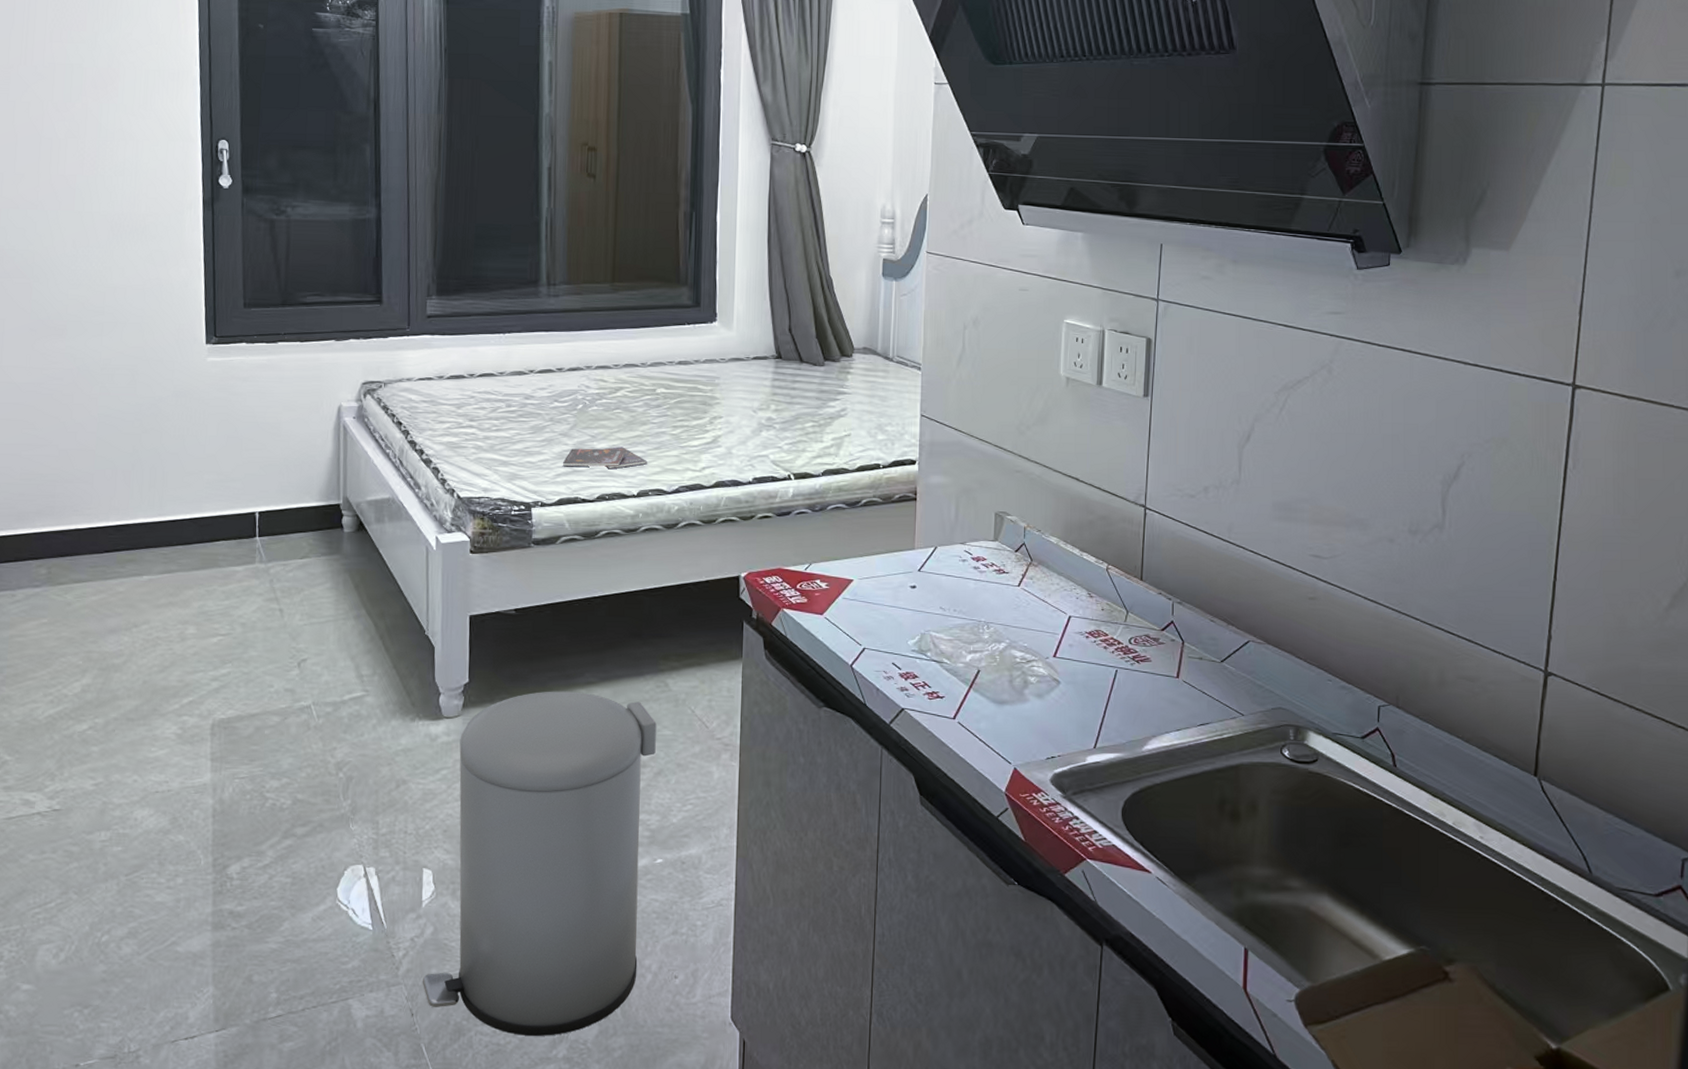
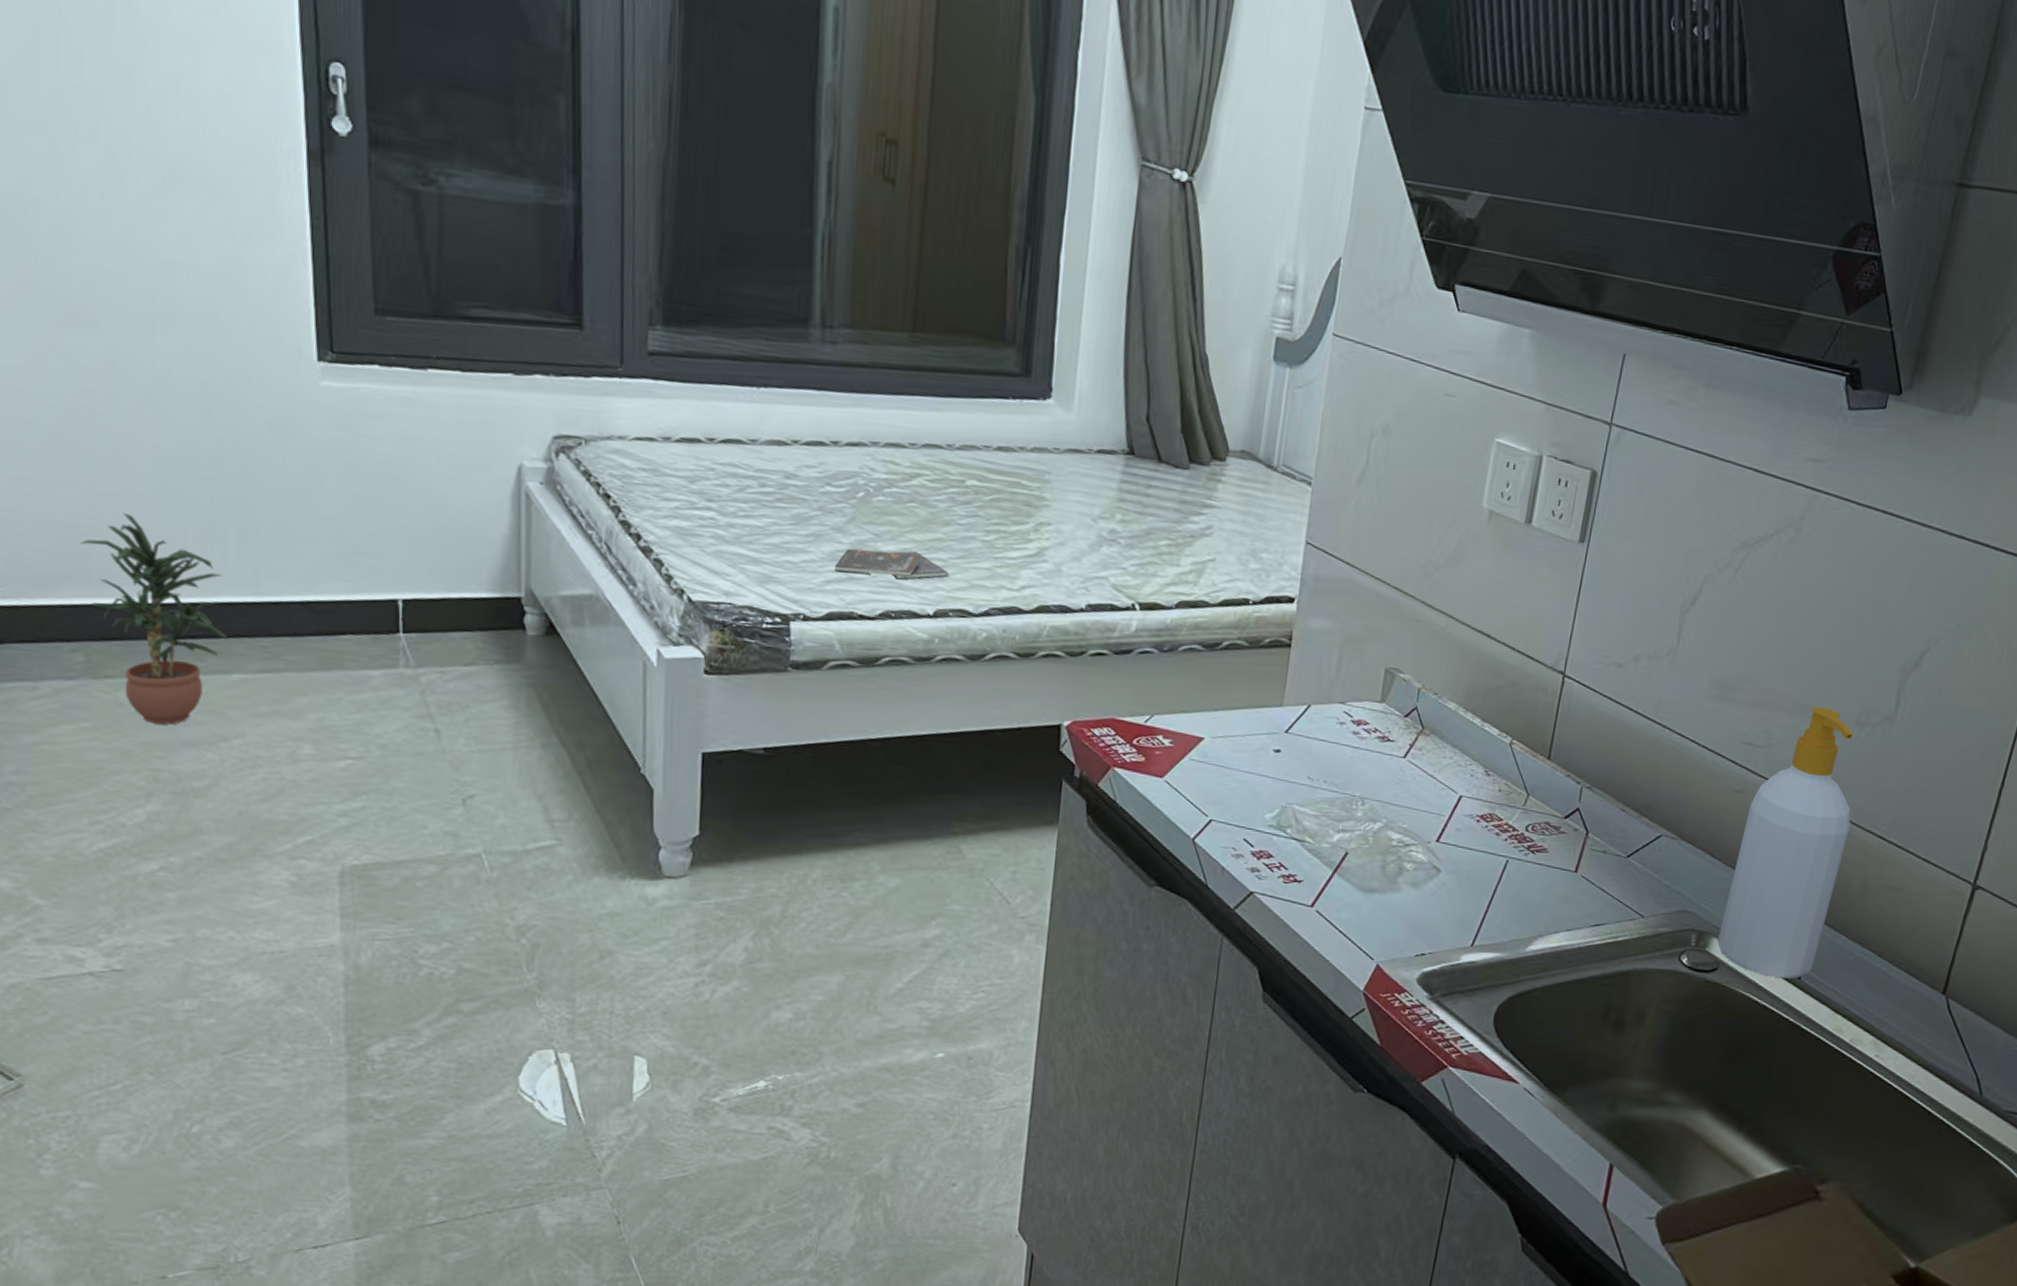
potted plant: none [48,463,141,617] -> present [80,512,229,725]
pedal bin: present [422,691,657,1036] -> none [631,851,945,1248]
soap bottle: none [1314,519,1419,767] -> present [1718,706,1854,979]

